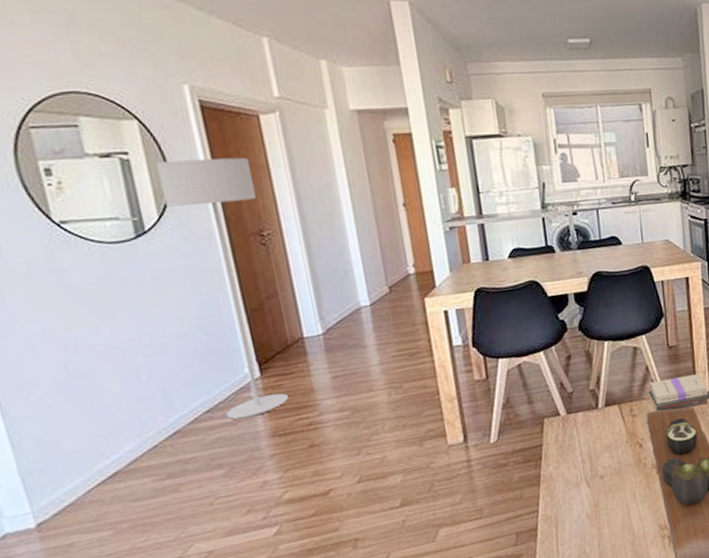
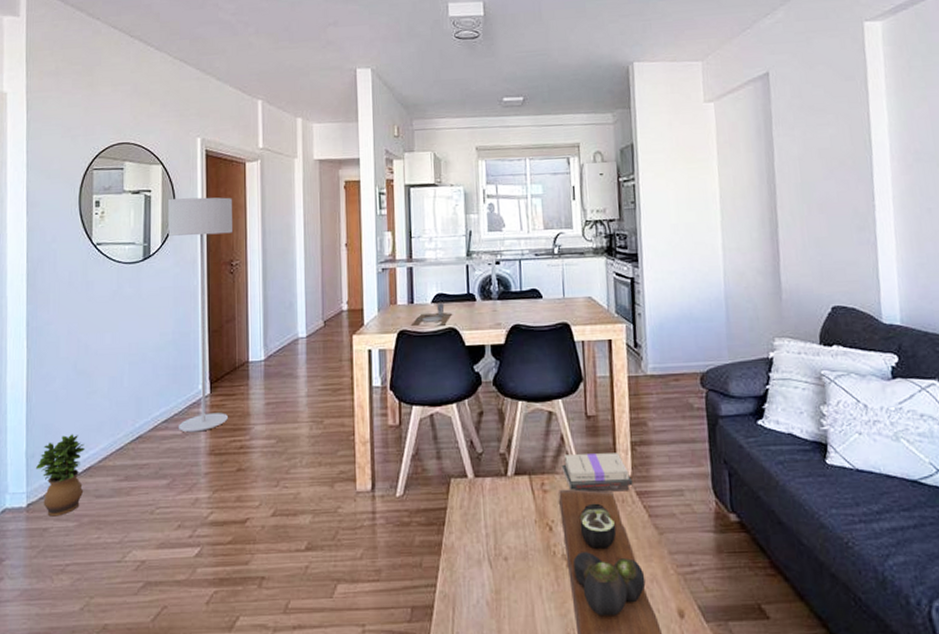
potted plant: none [38,441,115,531] -> present [36,434,85,517]
place setting: none [487,257,533,283] -> present [410,303,453,327]

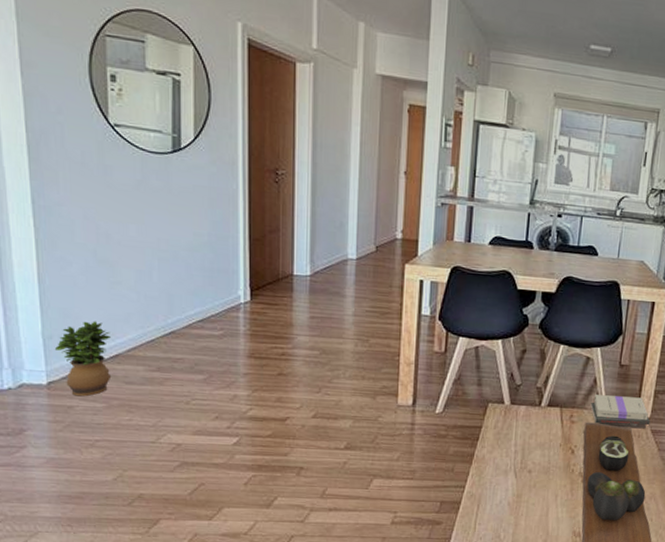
floor lamp: present [168,197,234,432] -> none [202,89,280,335]
place setting: present [410,303,453,327] -> none [465,246,509,268]

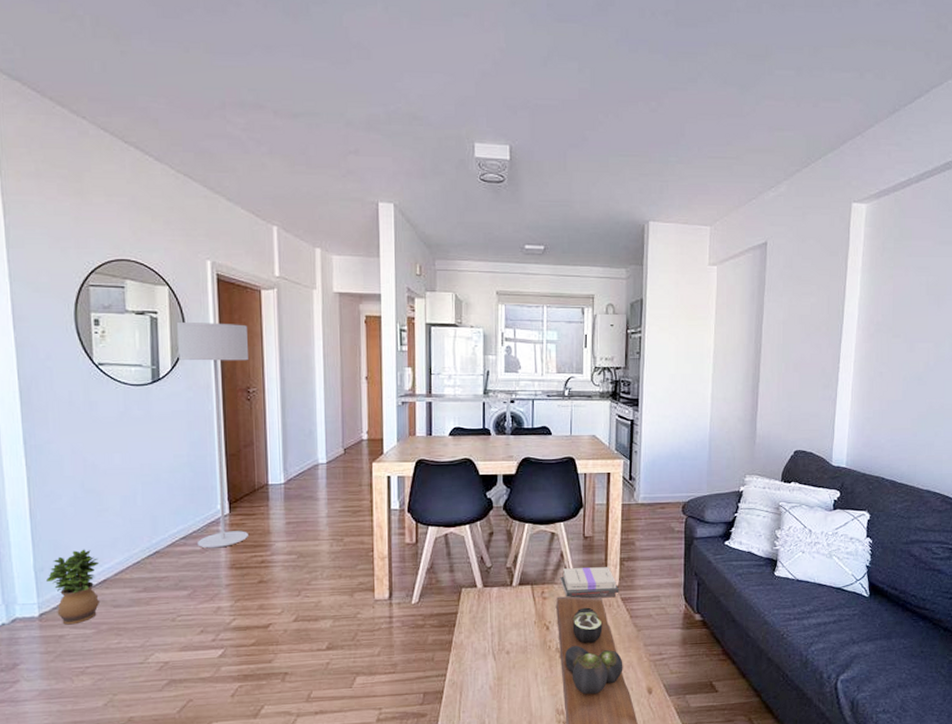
floor lamp: none [202,89,280,335] -> present [177,323,250,548]

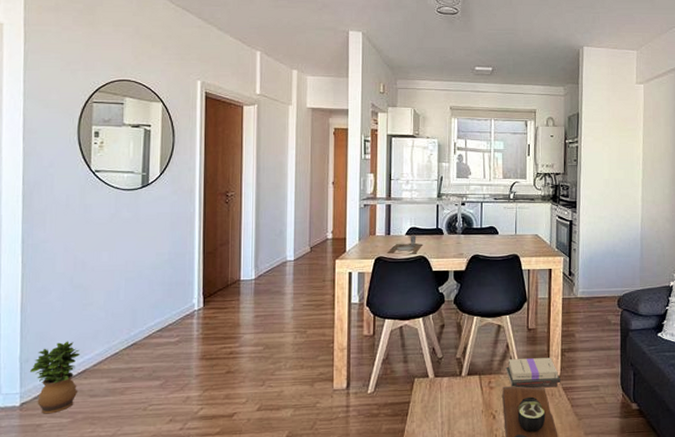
floor lamp: present [177,323,250,548] -> none [167,134,230,340]
place setting: none [428,436,469,457] -> present [386,236,424,255]

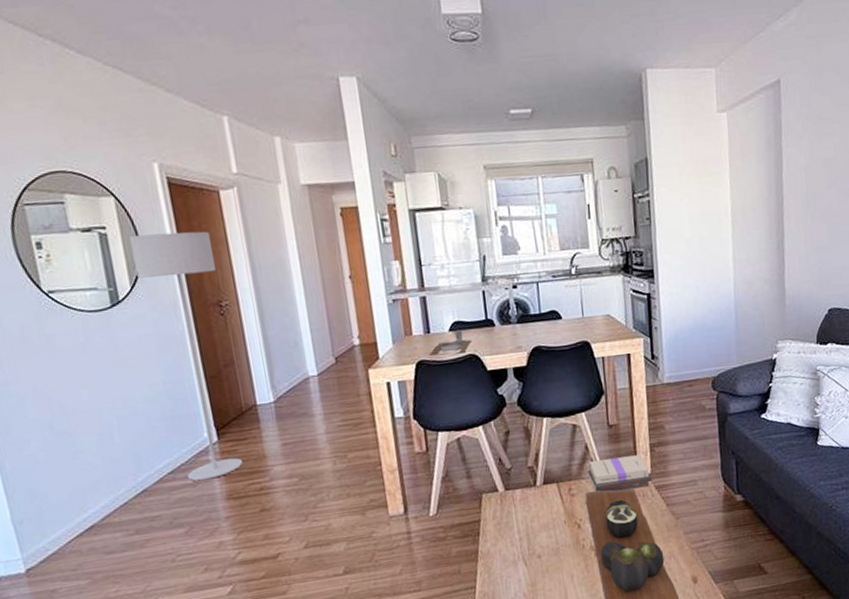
potted plant: present [30,341,80,414] -> none [28,495,91,579]
floor lamp: none [167,134,230,340] -> present [130,231,242,481]

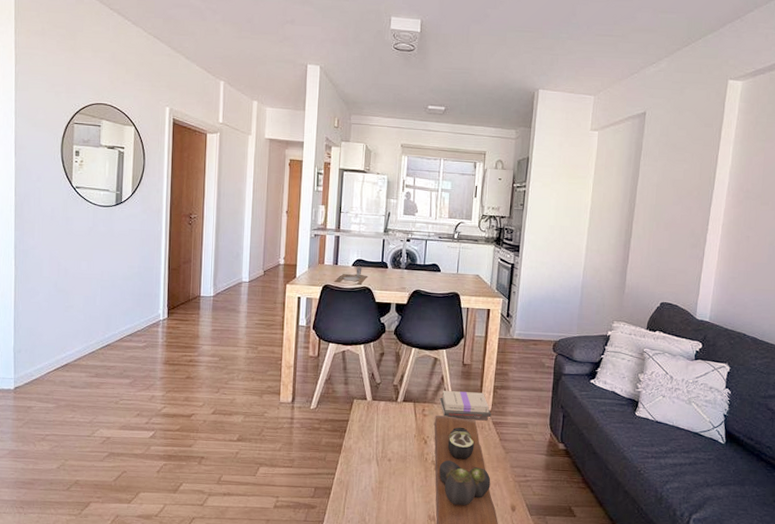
floor lamp: present [130,231,242,481] -> none [138,157,193,346]

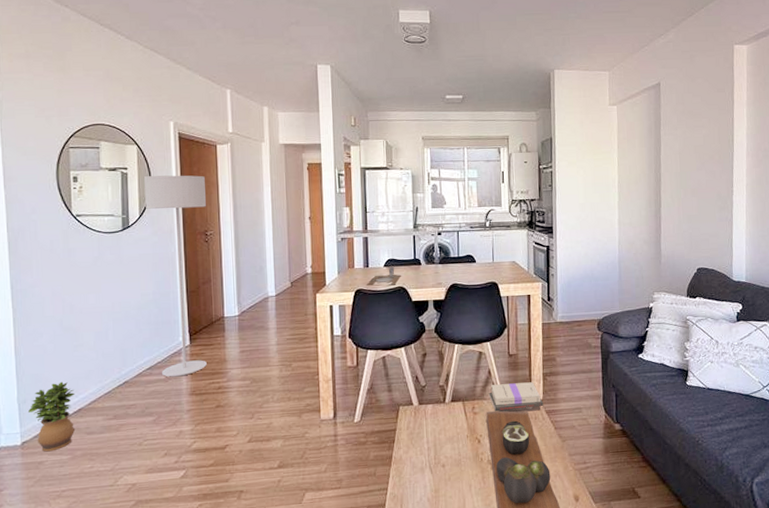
potted plant: none [22,337,63,399] -> present [28,381,76,452]
floor lamp: none [138,157,193,346] -> present [144,175,207,377]

